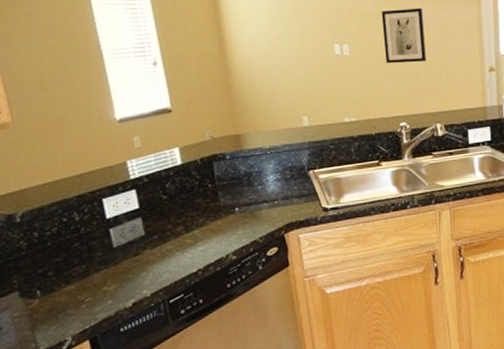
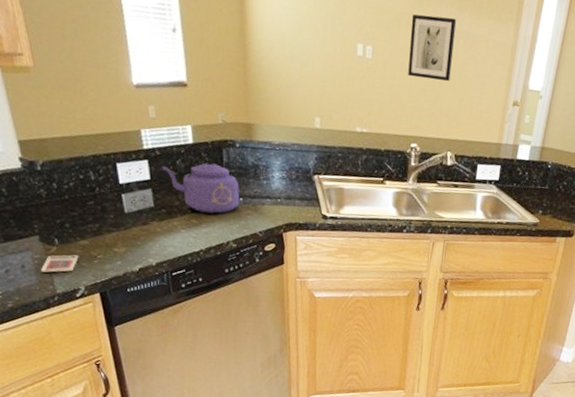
graded trading card: none [22,303,65,330] -> present [41,254,79,273]
kettle: none [150,159,236,231] -> present [161,141,240,214]

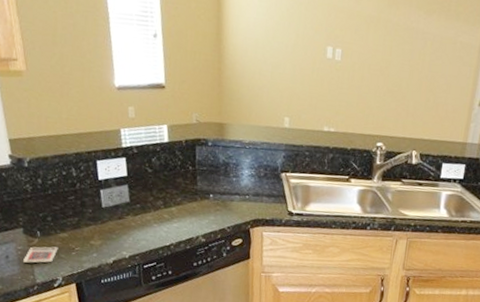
kettle: present [161,141,240,214] -> none [138,140,210,210]
wall art: present [408,14,457,82] -> none [375,18,425,83]

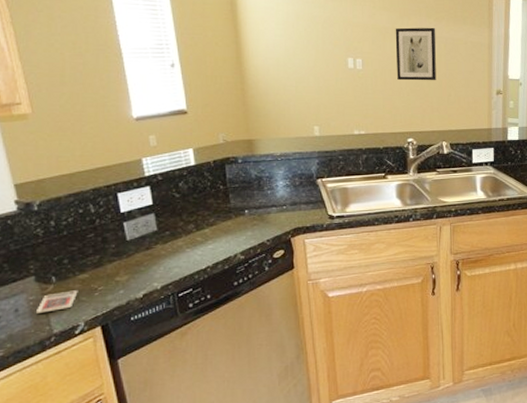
wall art: none [375,18,425,83] -> present [395,27,436,81]

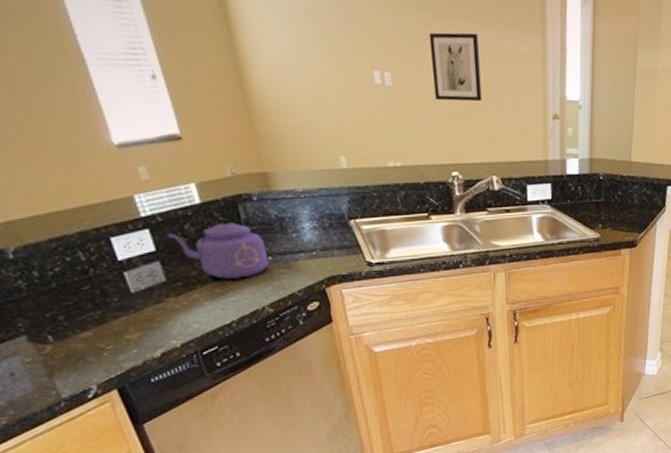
graded trading card: present [37,290,78,313] -> none [36,350,83,377]
kettle: none [164,162,245,229] -> present [167,199,269,279]

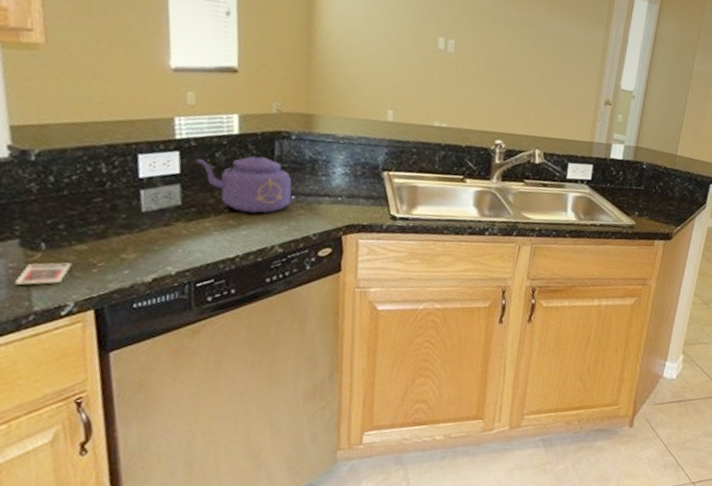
graded trading card: none [36,350,83,377] -> present [15,262,72,285]
wall art: present [428,32,482,102] -> none [493,11,546,79]

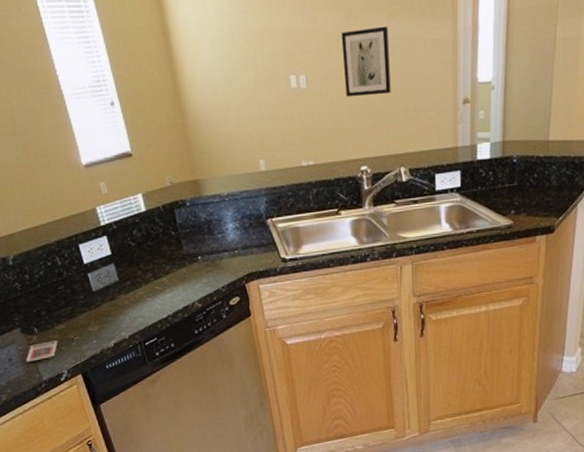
kettle: present [195,132,292,214] -> none [120,206,199,278]
wall art: none [493,11,546,79] -> present [341,26,391,98]

